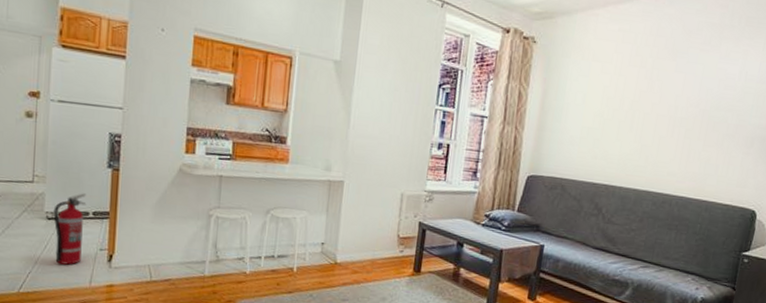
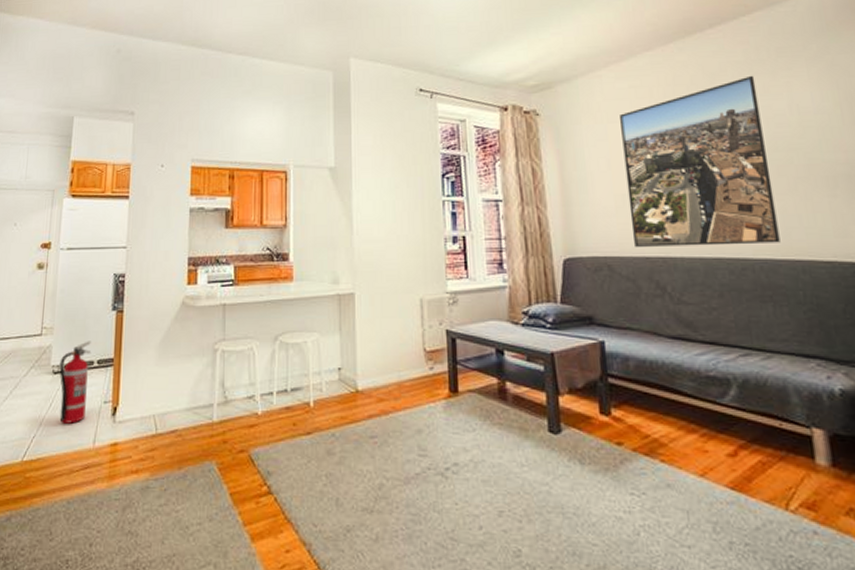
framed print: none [587,38,722,185] -> present [620,75,781,247]

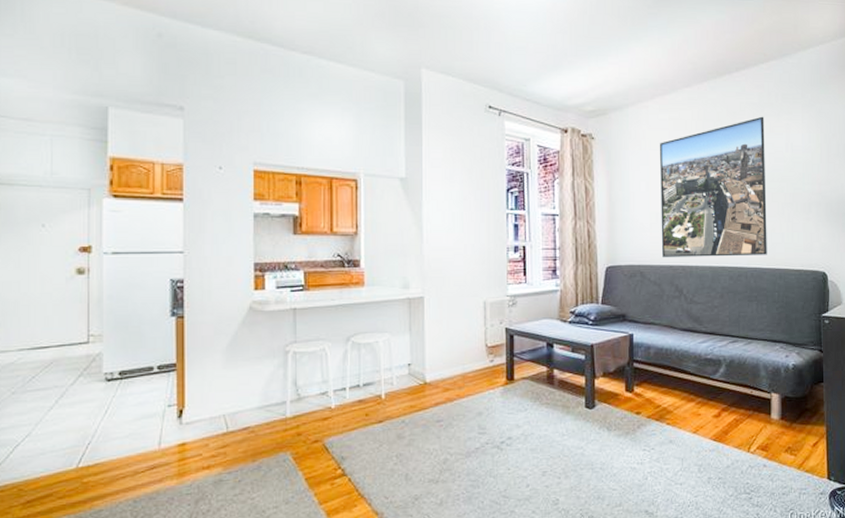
fire extinguisher: present [59,341,92,424] -> none [113,347,150,429]

